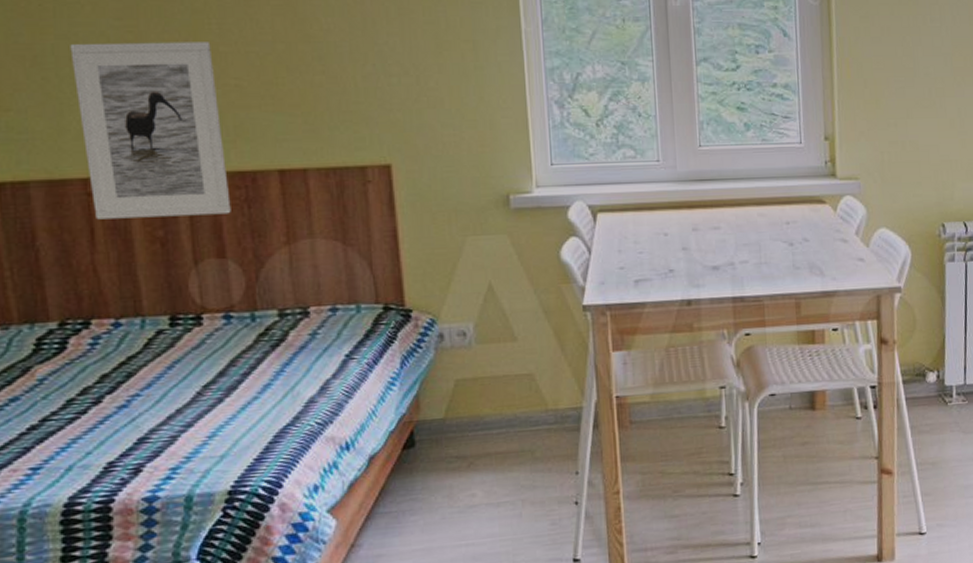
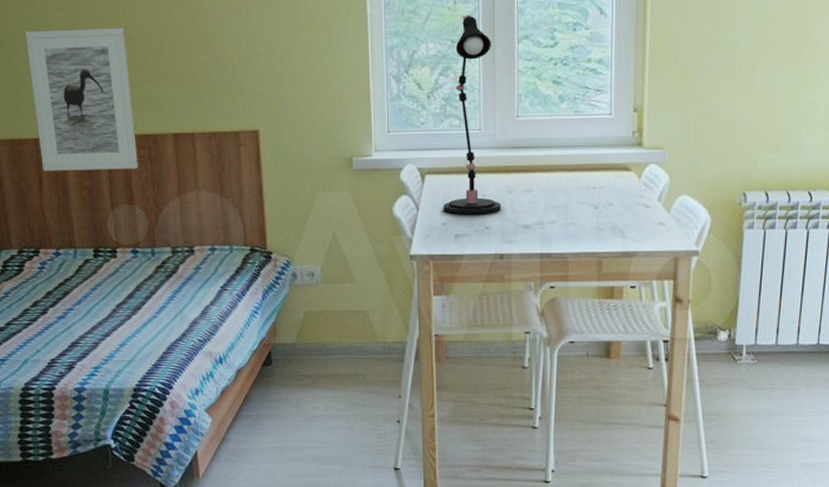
desk lamp: none [619,34,686,257] -> present [443,15,501,215]

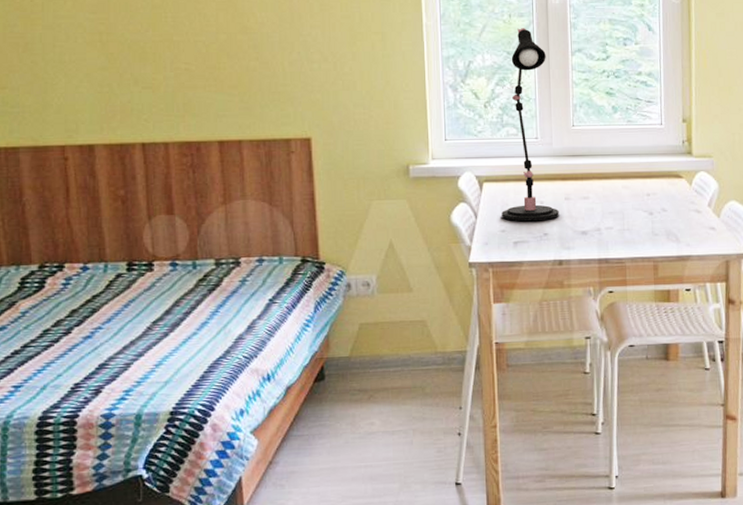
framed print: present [25,28,138,171] -> none [54,32,179,180]

